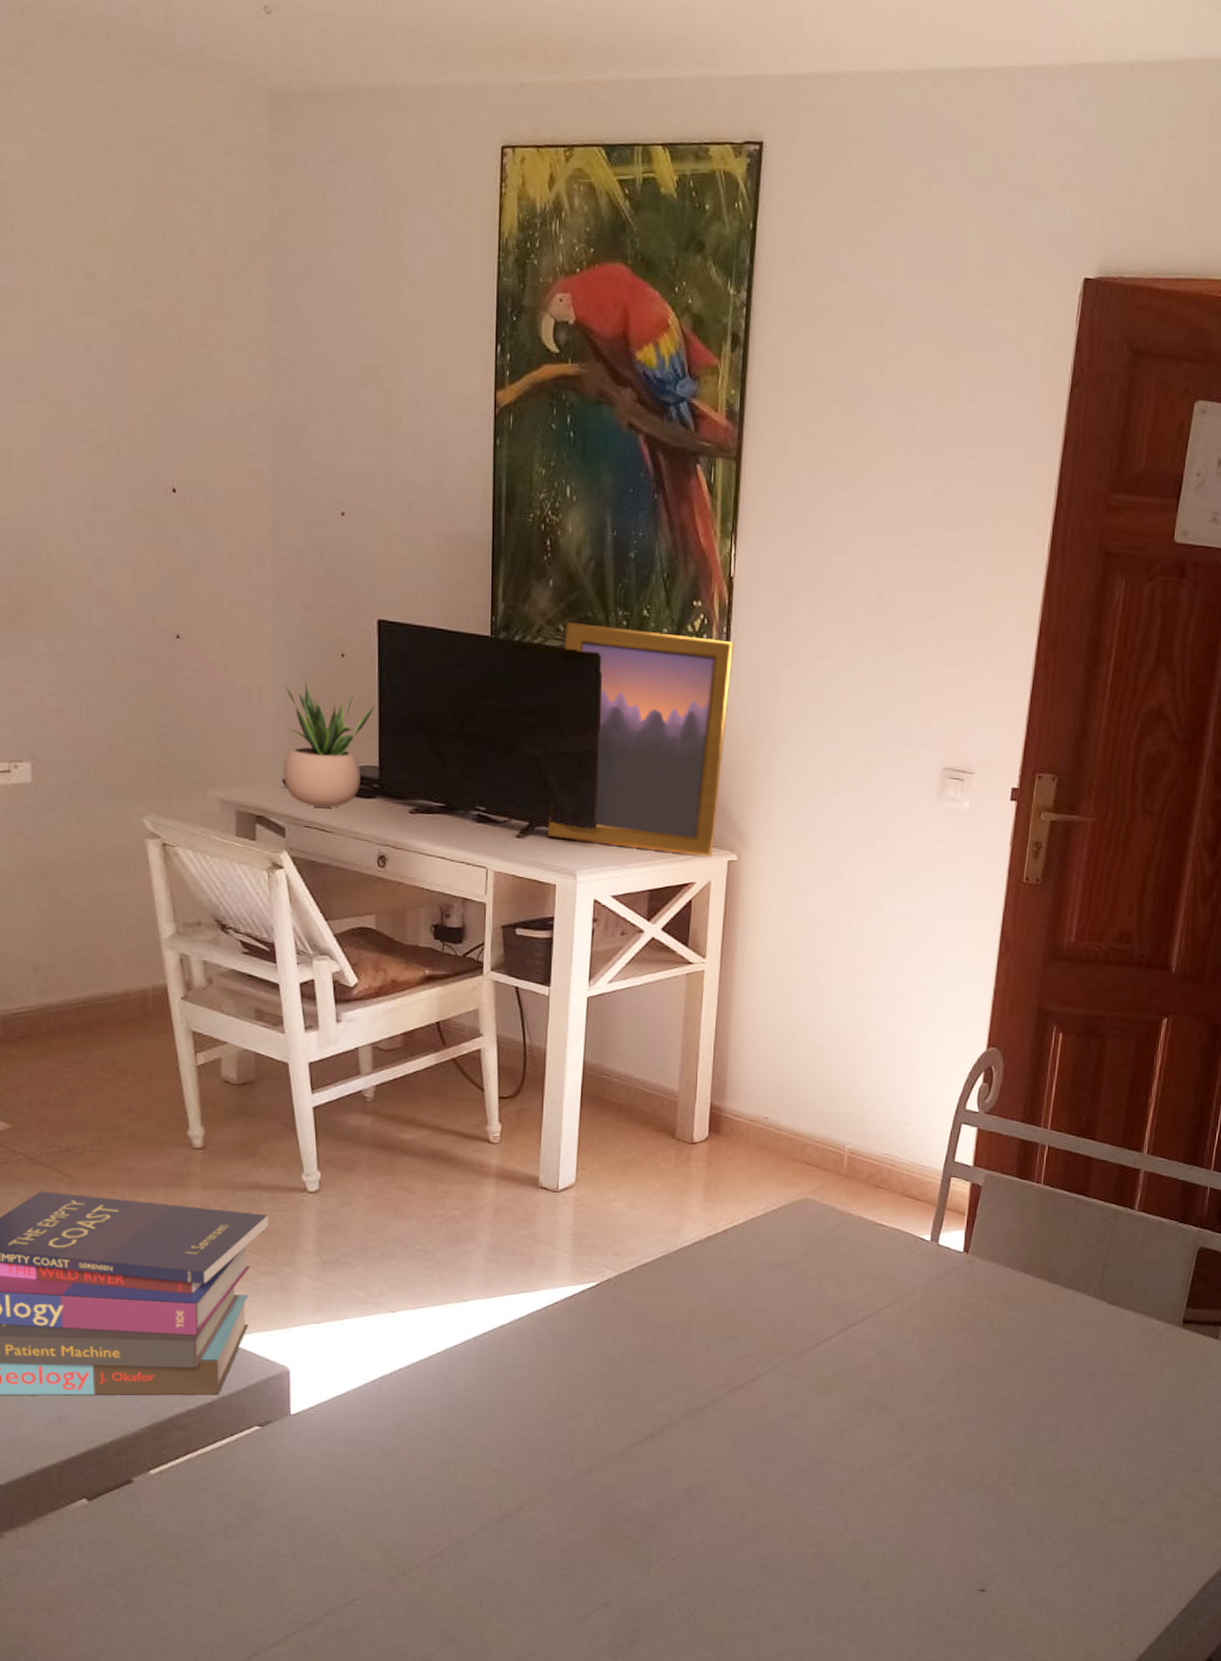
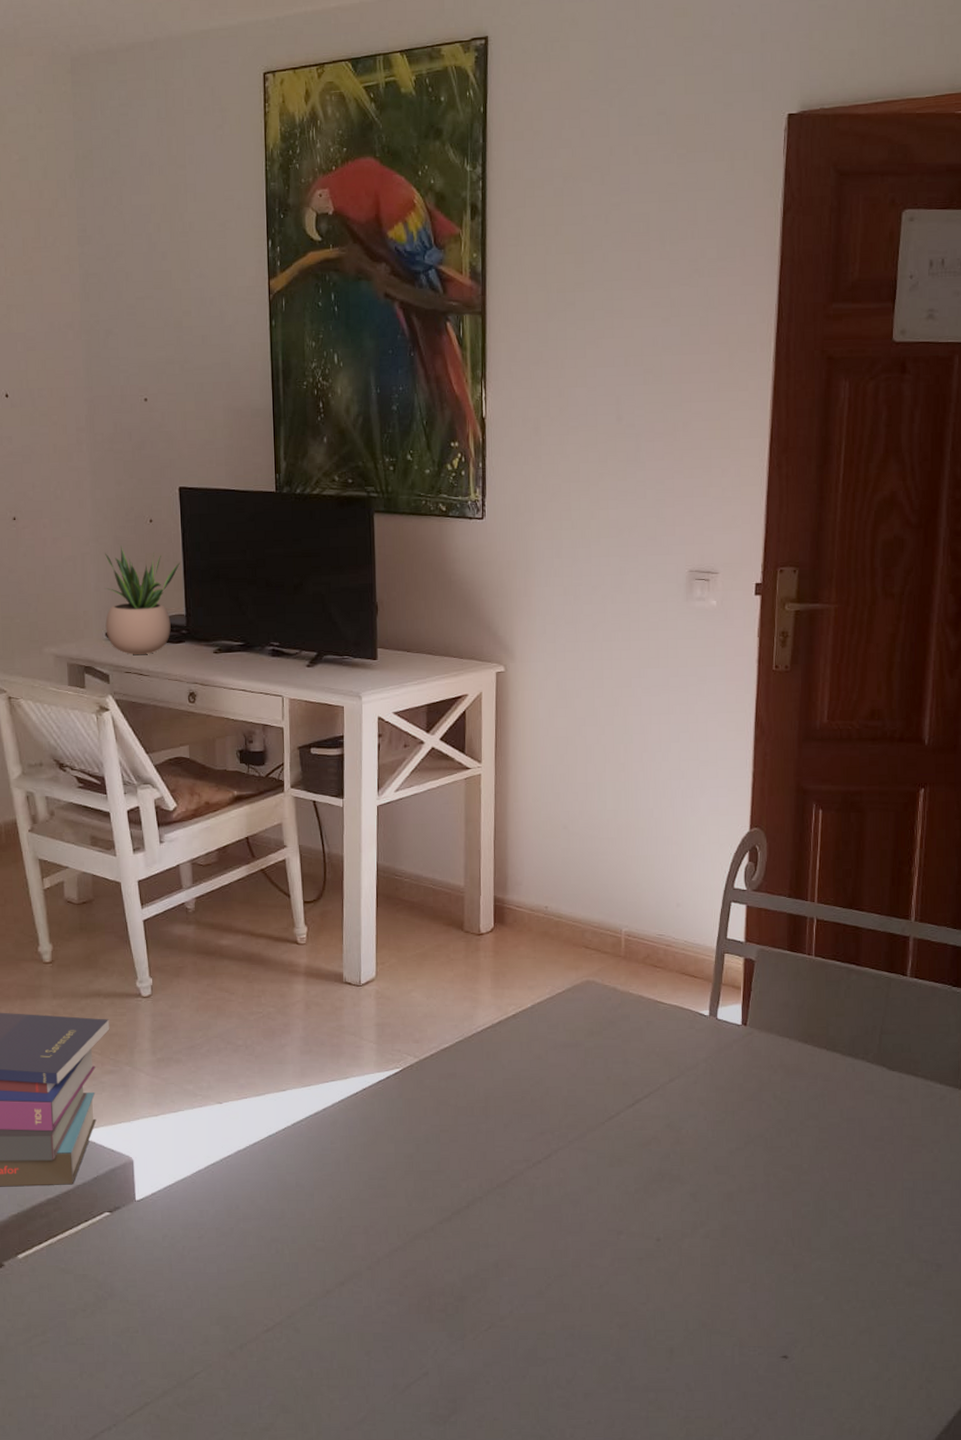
picture frame: present [547,622,734,857] -> none [333,472,490,670]

